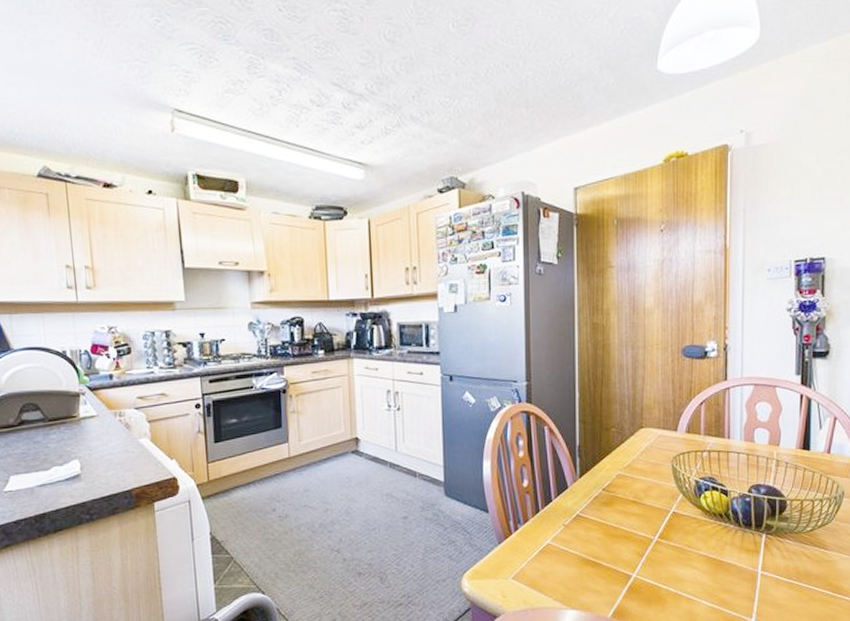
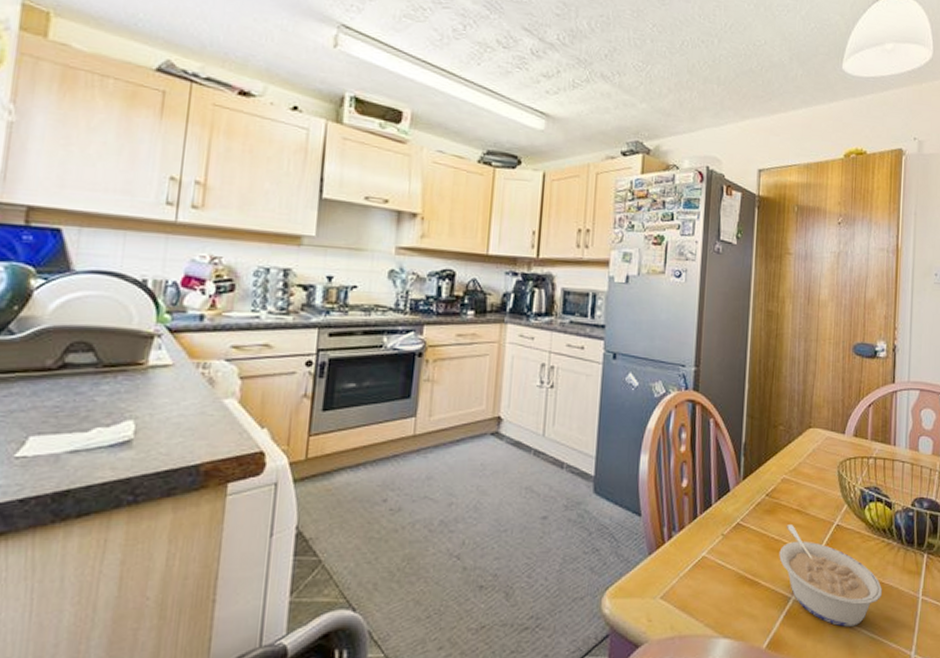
legume: none [618,514,720,599] -> present [779,525,882,627]

